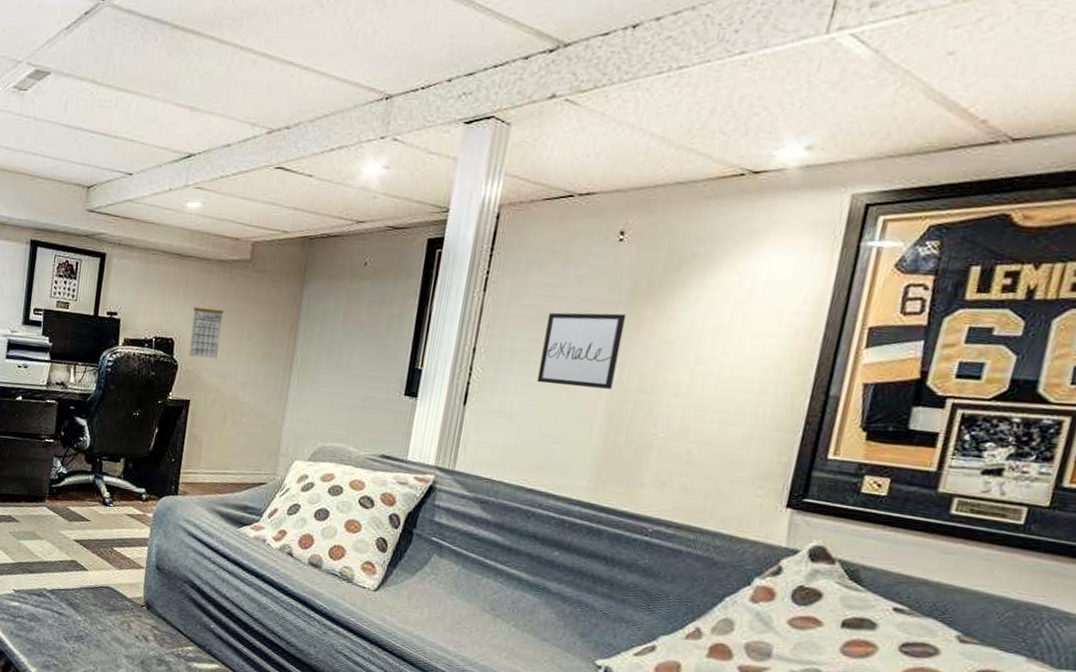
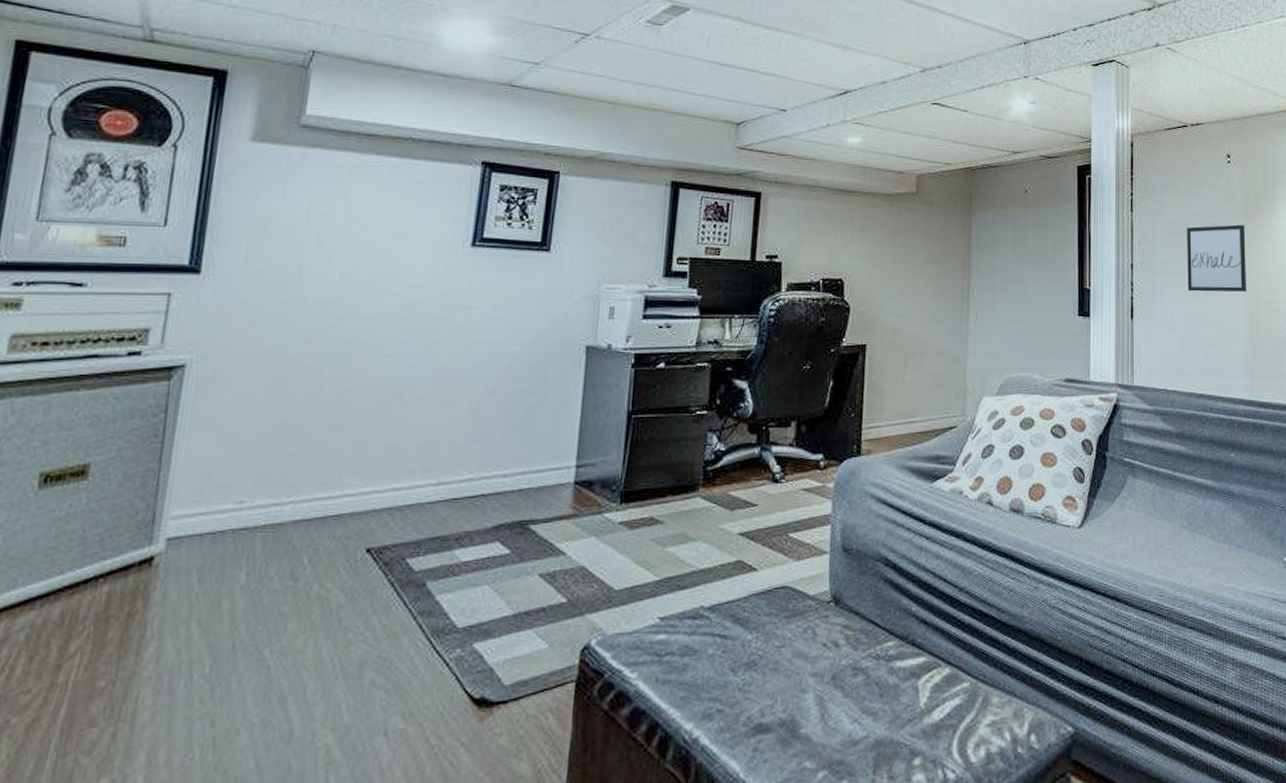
calendar: present [189,301,224,359] -> none [861,237,894,297]

